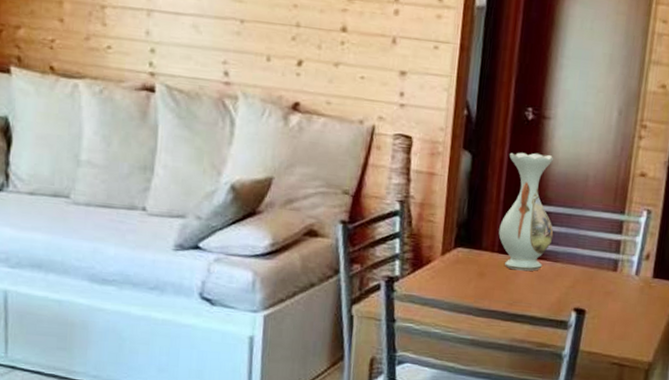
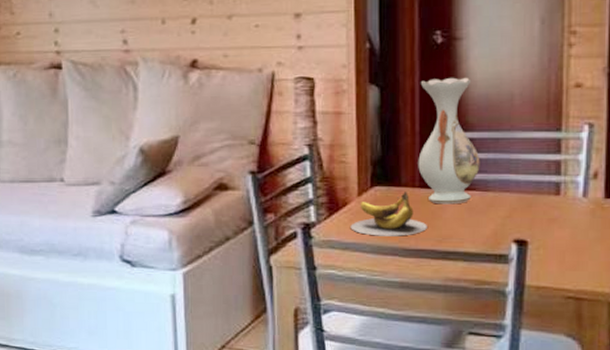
banana: none [431,255,501,297] -> present [351,192,427,236]

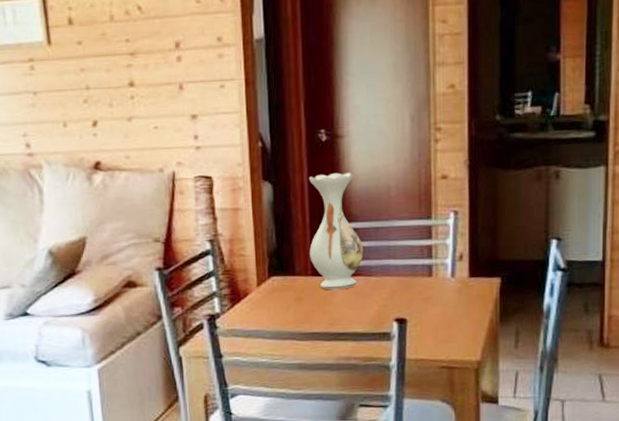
banana: present [351,192,427,236] -> none [252,280,320,323]

